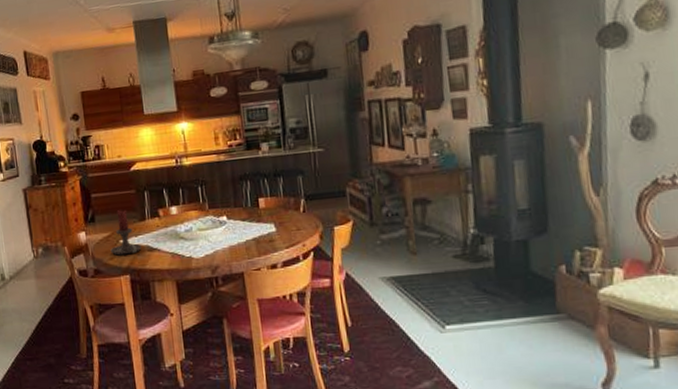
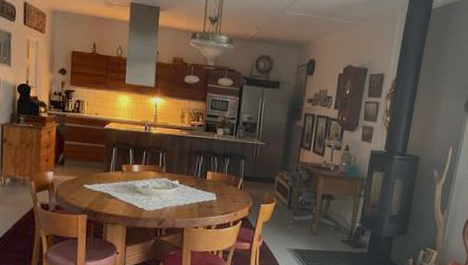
candle holder: present [110,210,142,256] -> none [73,159,102,198]

